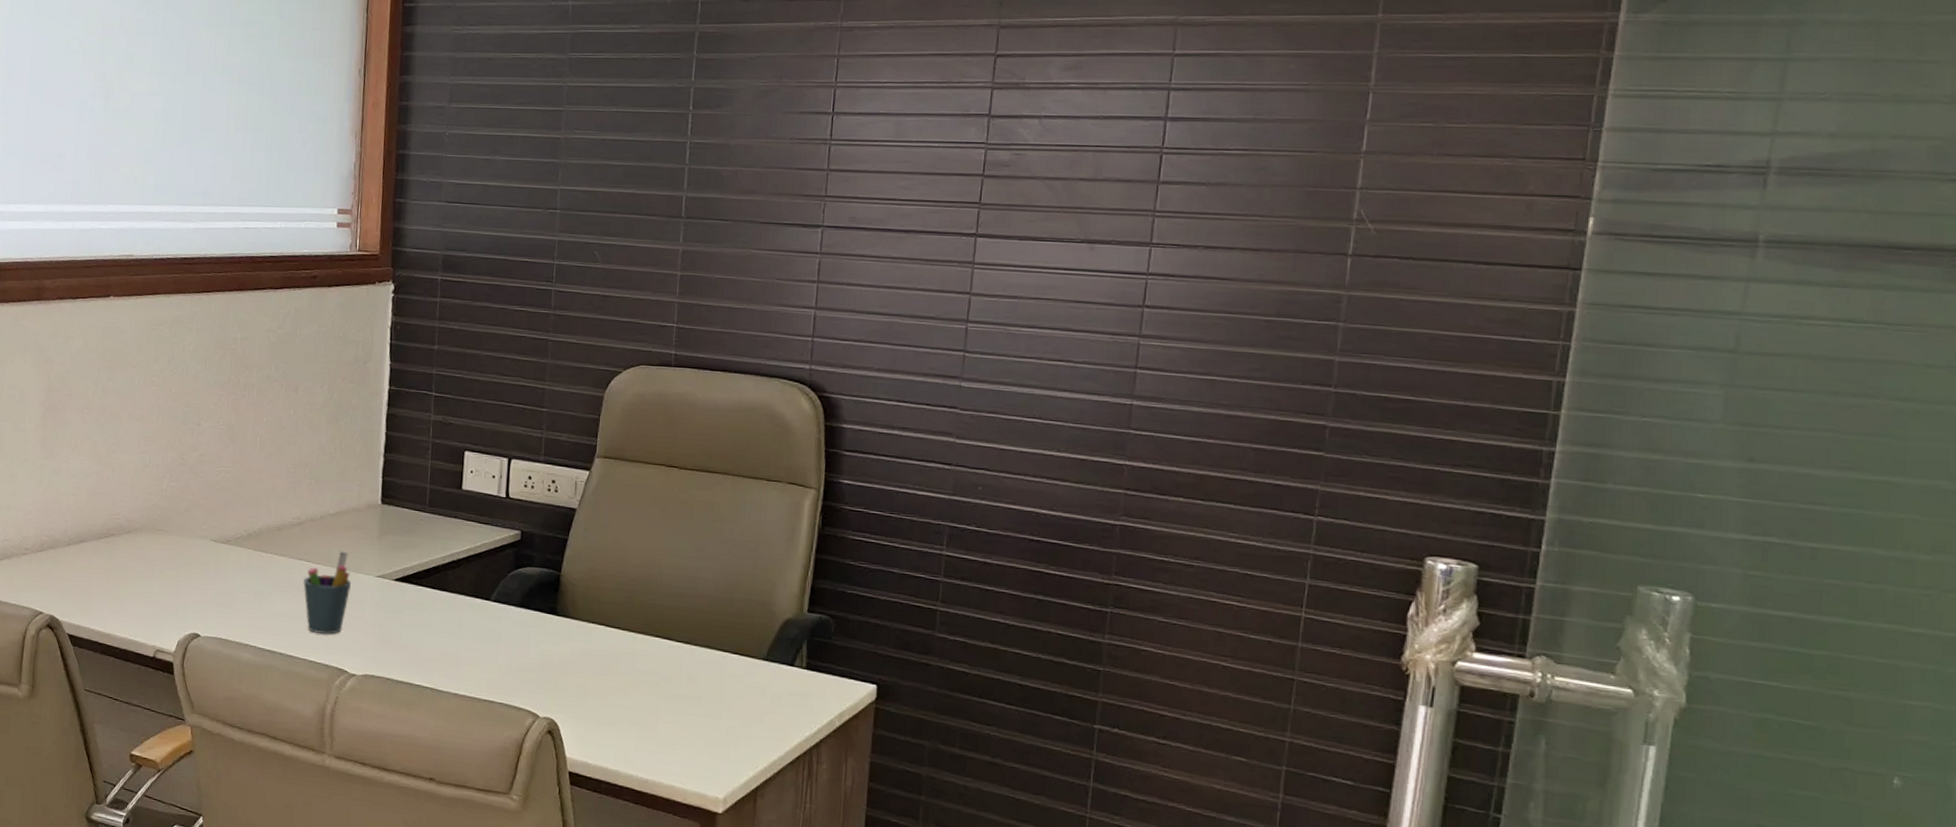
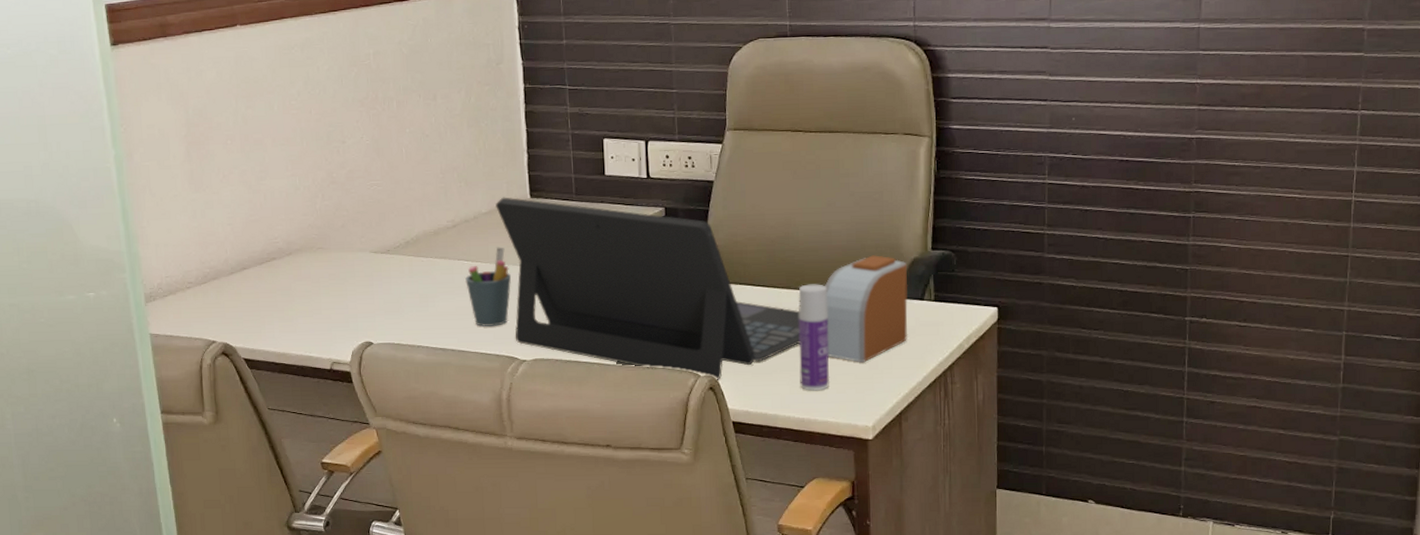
laptop: none [343,499,655,724] -> present [495,197,801,380]
bottle: none [647,632,688,751] -> present [798,284,830,391]
alarm clock: none [681,609,778,727] -> present [825,255,908,363]

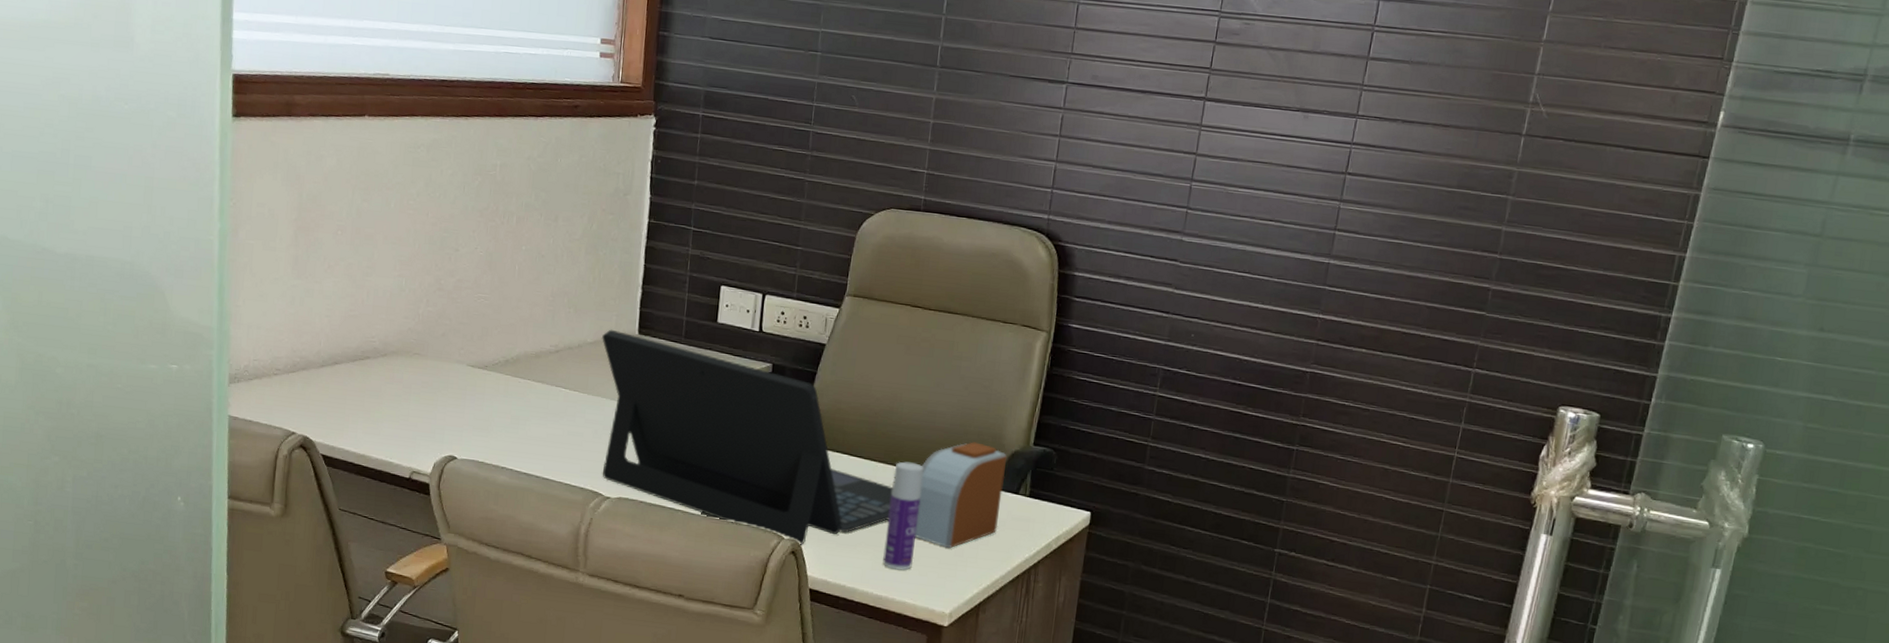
pen holder: present [465,247,512,326] -> none [560,379,608,459]

